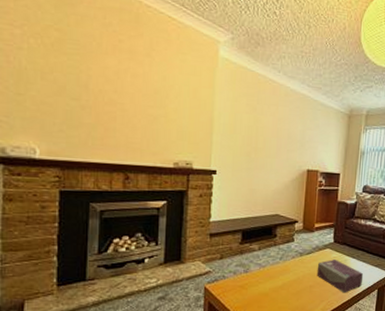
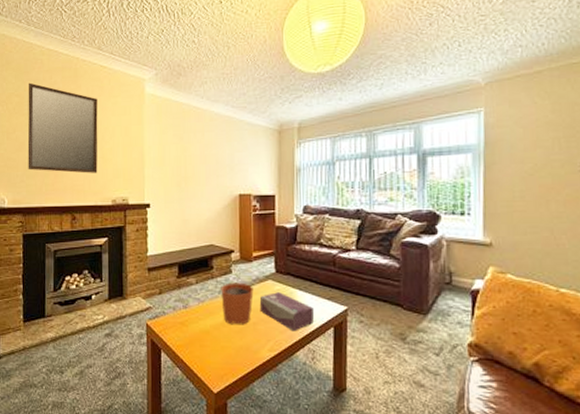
home mirror: none [69,17,163,132] -> present [27,82,98,174]
plant pot: none [282,244,313,288] -> present [221,276,254,325]

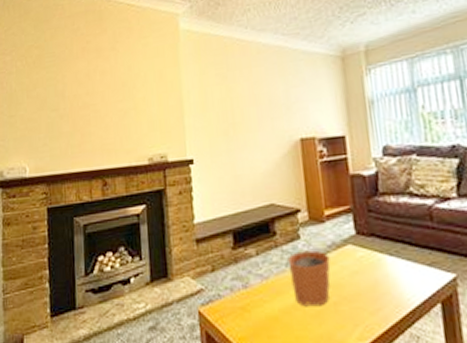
home mirror: present [27,82,98,174] -> none [48,31,130,132]
tissue box: present [259,292,314,332] -> none [338,260,413,312]

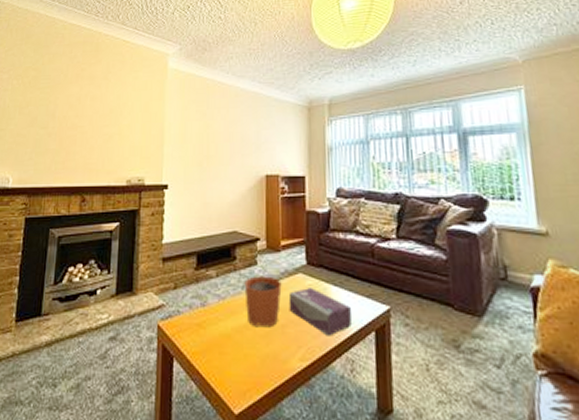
tissue box: none [338,260,413,312] -> present [288,288,352,336]

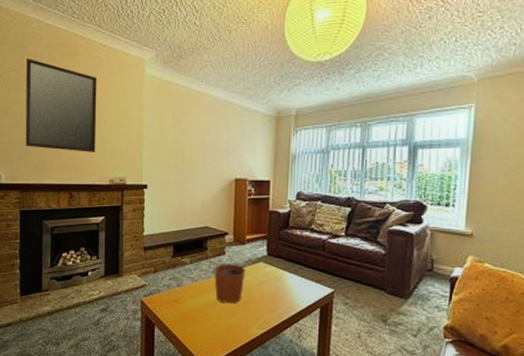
home mirror: none [38,56,118,151] -> present [25,58,97,152]
tissue box: present [288,288,352,336] -> none [250,274,302,311]

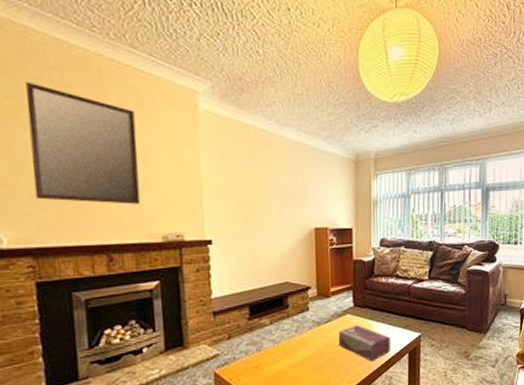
plant pot: present [214,257,245,304] -> none [297,312,332,363]
tissue box: none [250,274,302,311] -> present [338,325,390,362]

